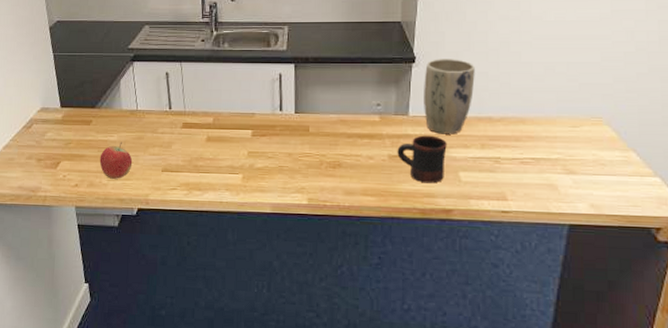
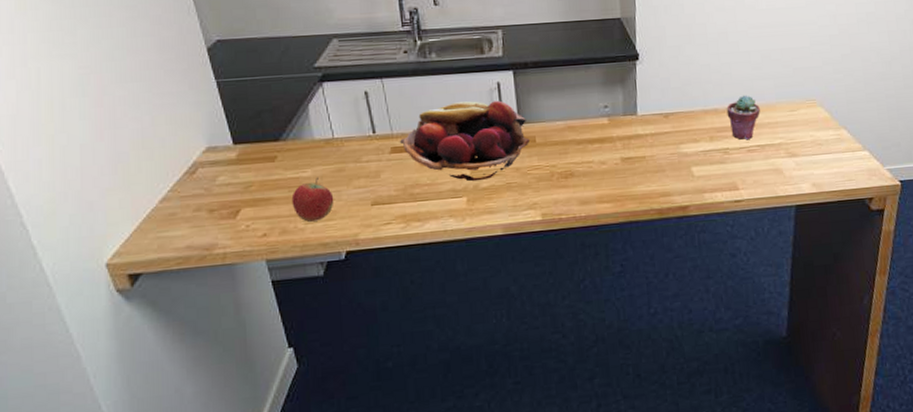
fruit basket: none [191,88,303,161] -> present [400,100,529,182]
mug: present [397,135,447,184] -> none [629,133,678,183]
plant pot: present [424,59,475,134] -> none [649,53,698,131]
potted succulent: none [501,106,538,152] -> present [726,95,760,140]

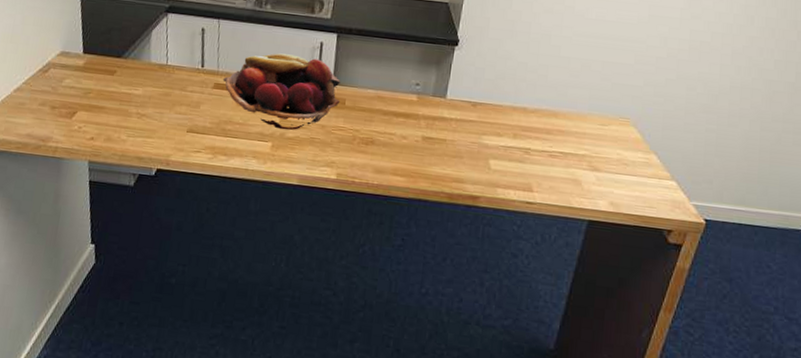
apple: present [291,177,334,222] -> none [120,96,157,136]
potted succulent: present [726,95,760,140] -> none [535,99,570,145]

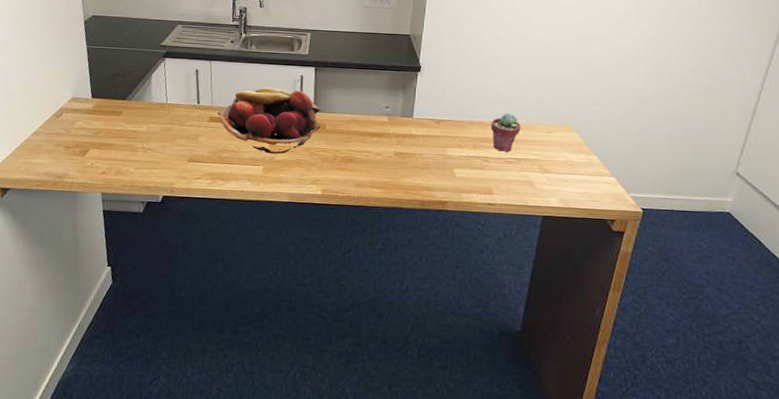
potted succulent: none [535,99,570,145] -> present [491,113,521,153]

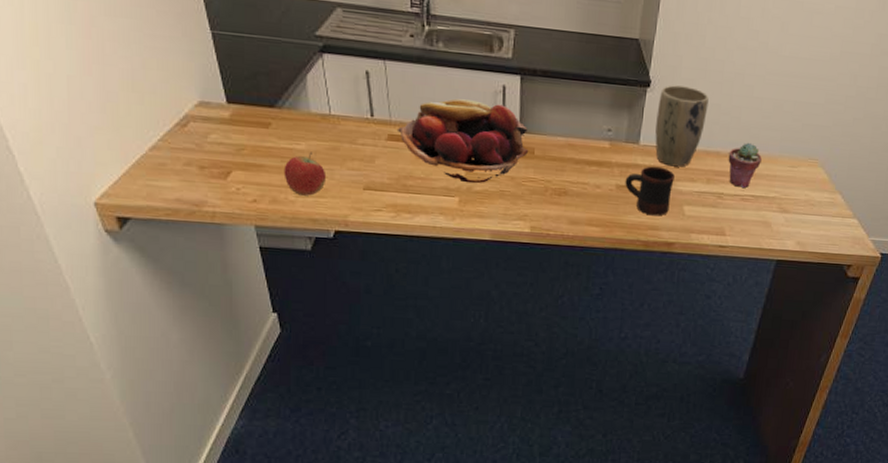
apple: none [127,132,160,168] -> present [284,151,327,196]
mug: none [402,135,445,178] -> present [625,166,675,216]
plant pot: none [426,69,470,136] -> present [655,85,709,167]

